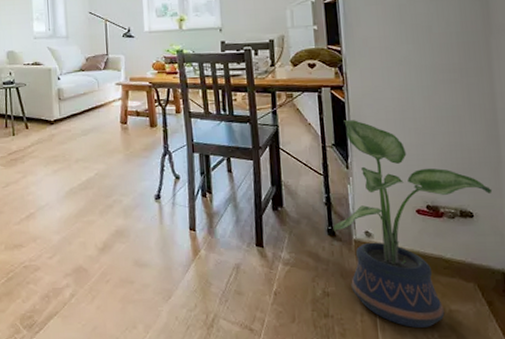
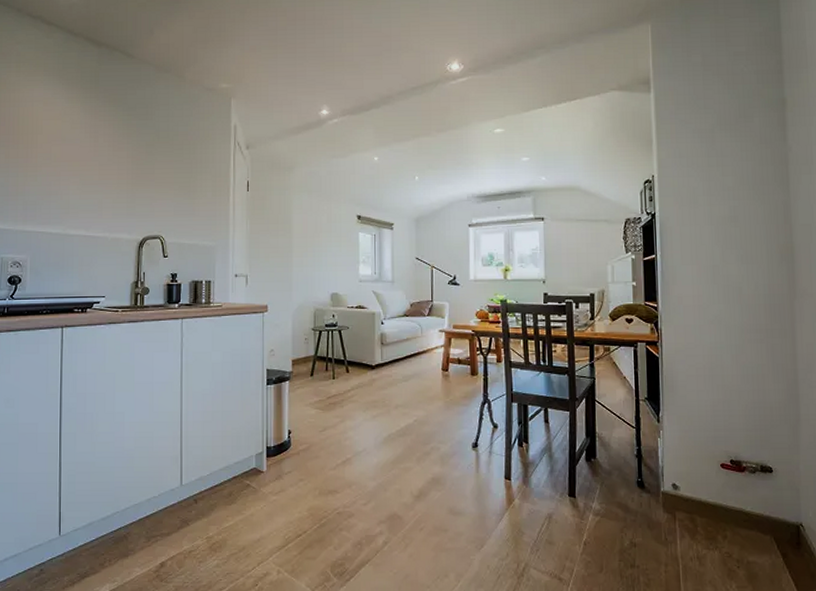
potted plant: present [333,120,493,328] -> none [642,375,791,578]

